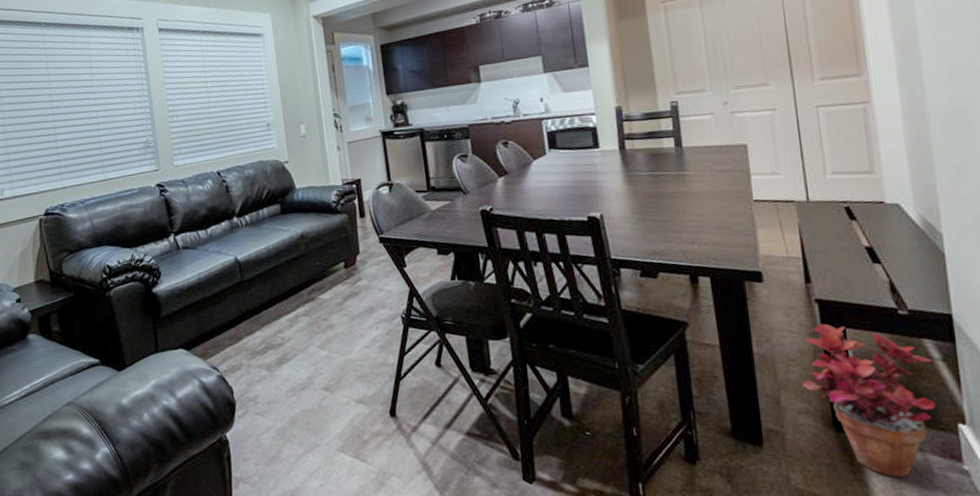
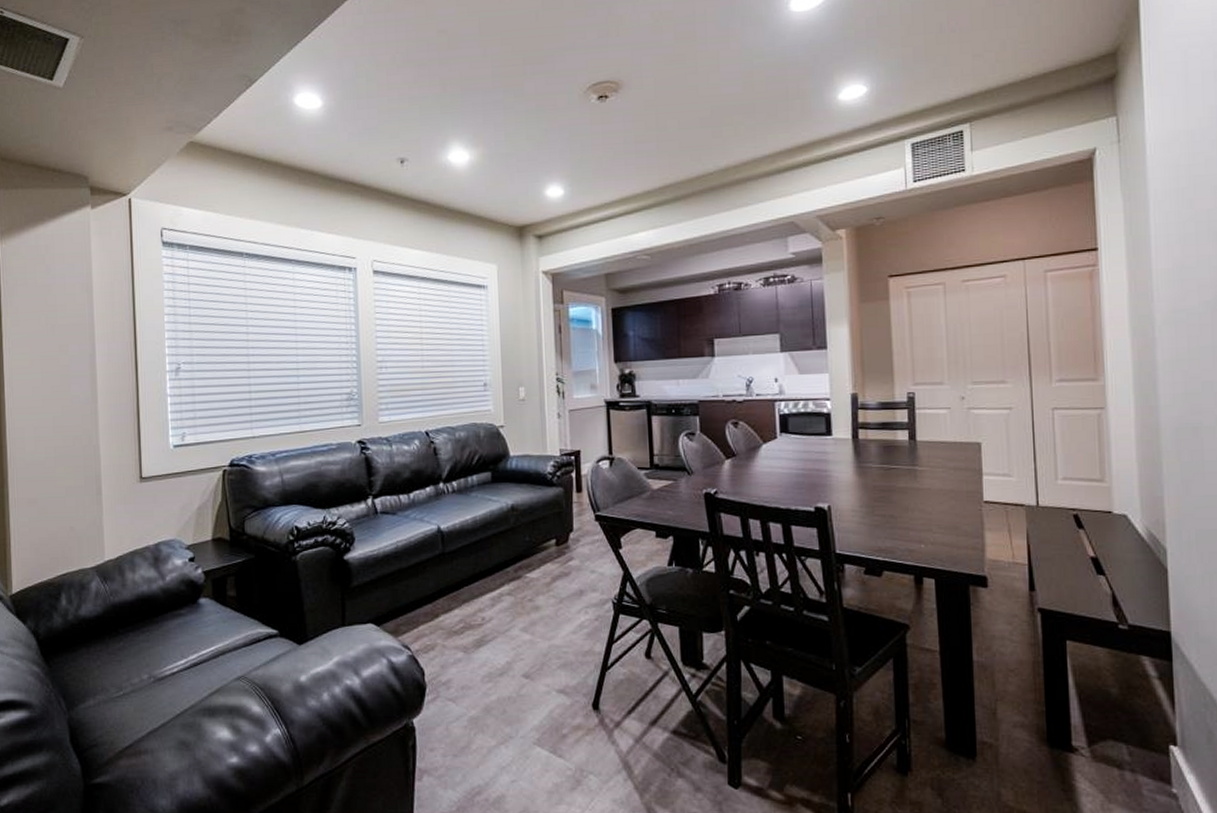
potted plant: present [802,323,936,478] -> none [1020,634,1149,799]

